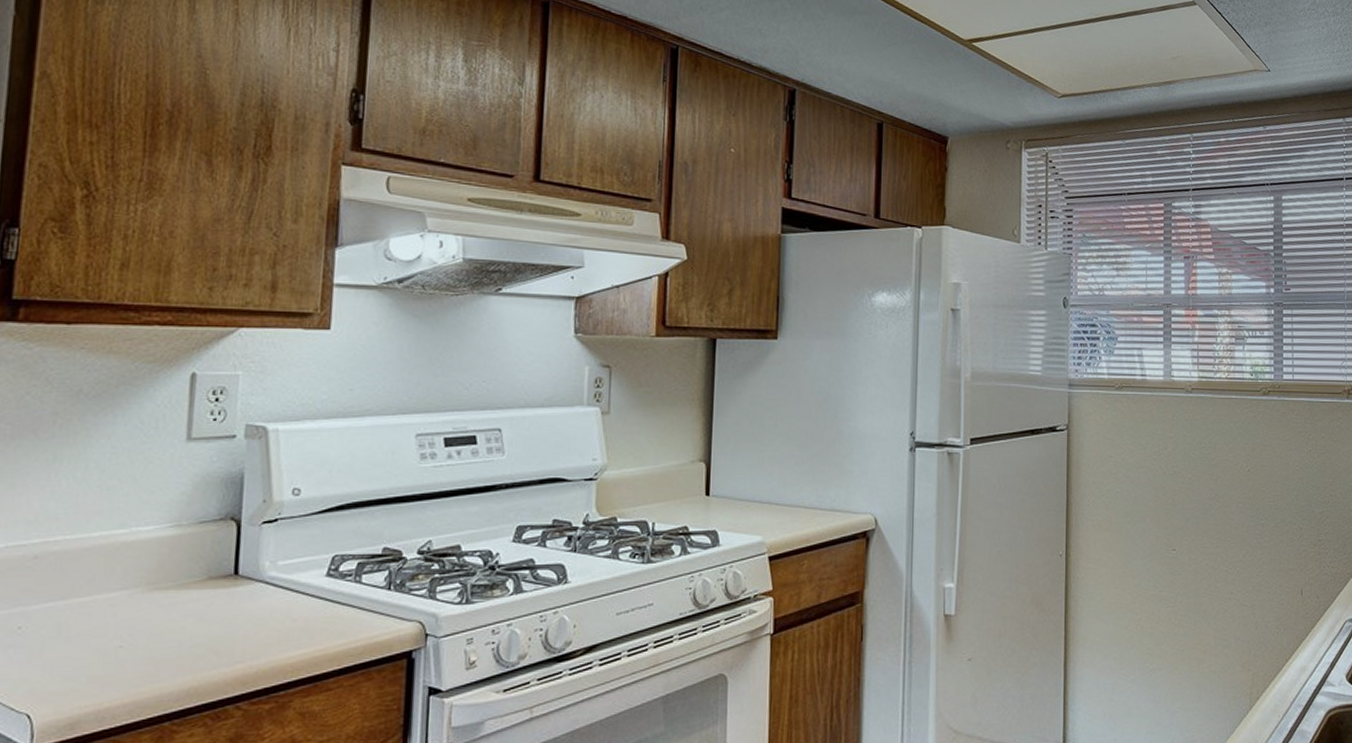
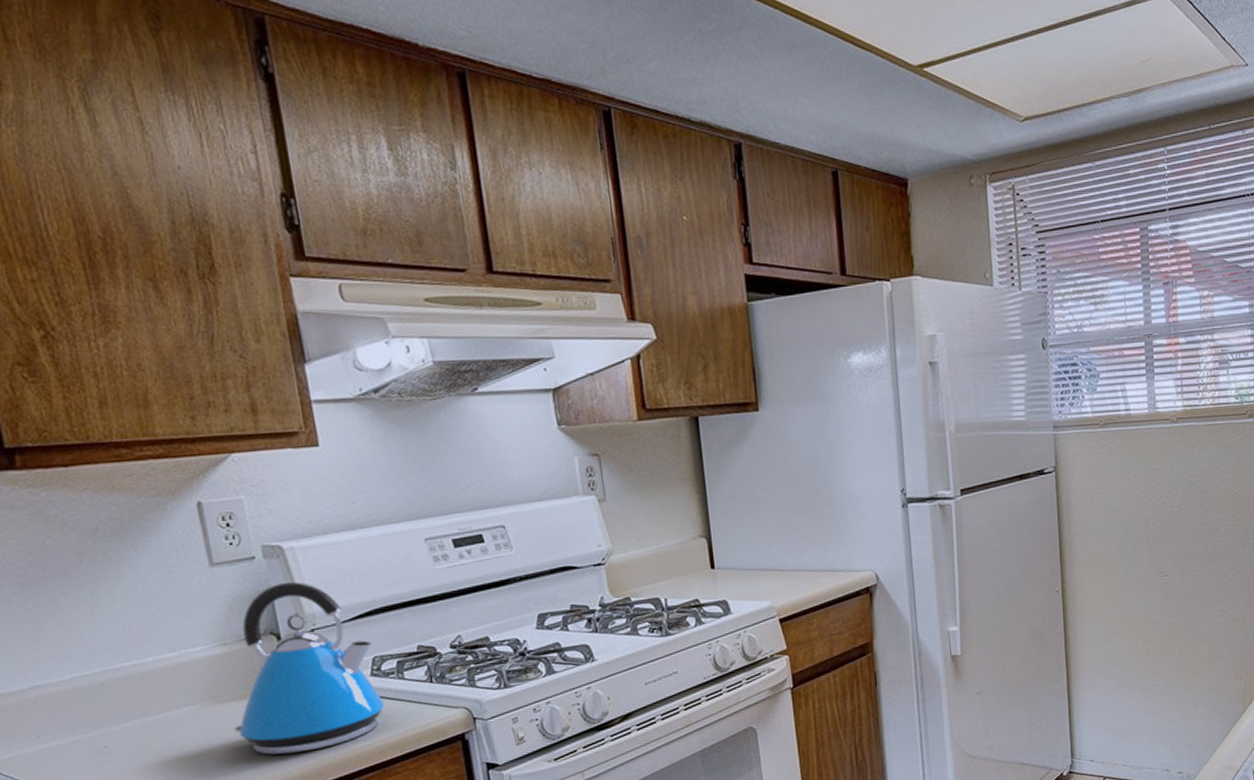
kettle: none [163,466,335,656] -> present [233,582,385,755]

